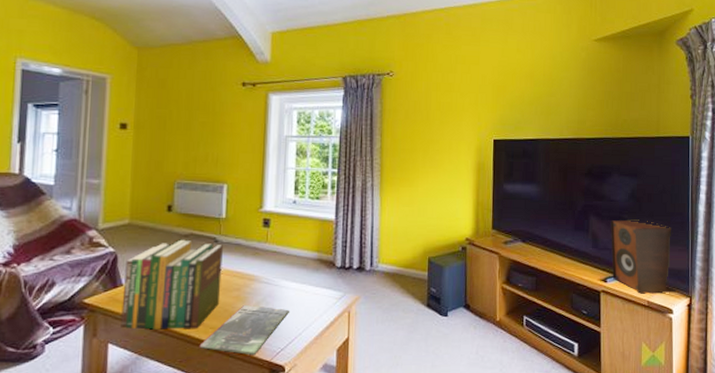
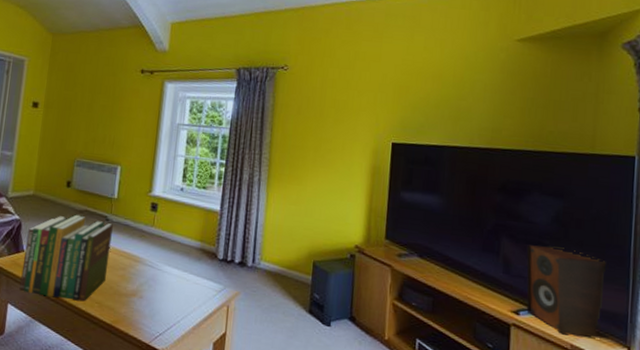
magazine: present [199,305,289,356] -> none [85,285,170,336]

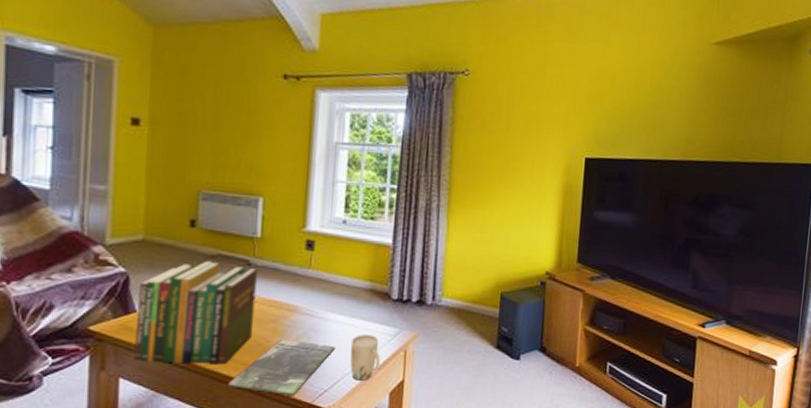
magazine: none [85,285,170,336] -> present [228,340,335,397]
mug: none [181,287,207,329] -> present [349,335,381,381]
speaker: present [526,245,610,340] -> none [712,257,786,343]

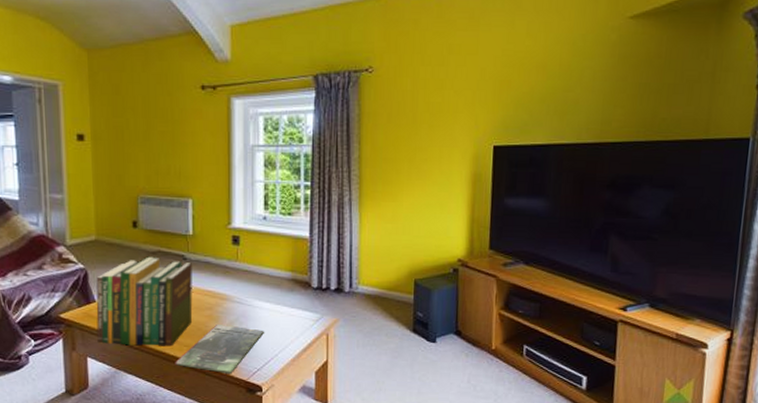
mug: present [349,335,381,381] -> none [277,320,305,361]

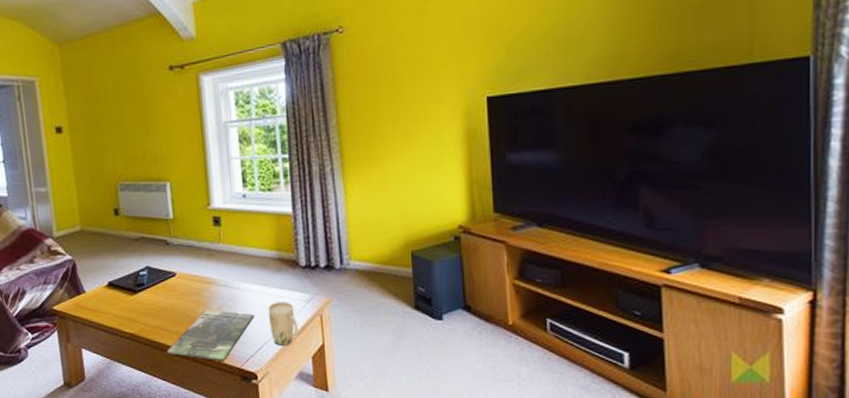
books: present [96,256,193,347] -> none [84,243,180,335]
mug: none [277,320,305,361] -> present [267,302,299,346]

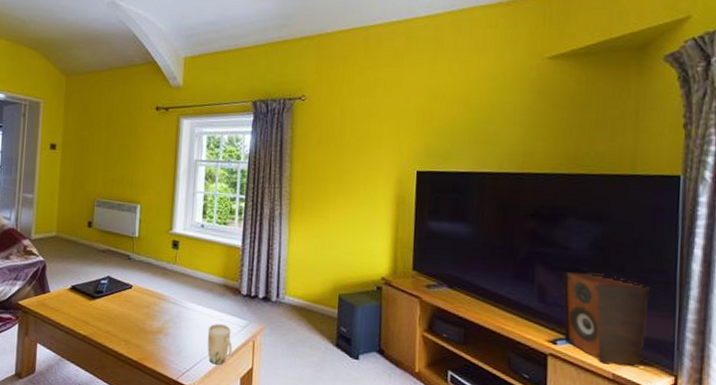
magazine: present [166,310,254,362] -> none [112,323,195,373]
speaker: none [673,186,789,288] -> present [563,272,655,368]

